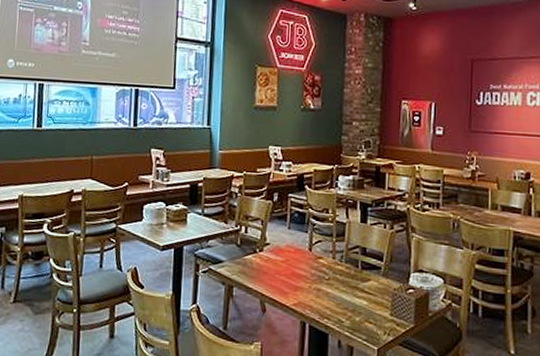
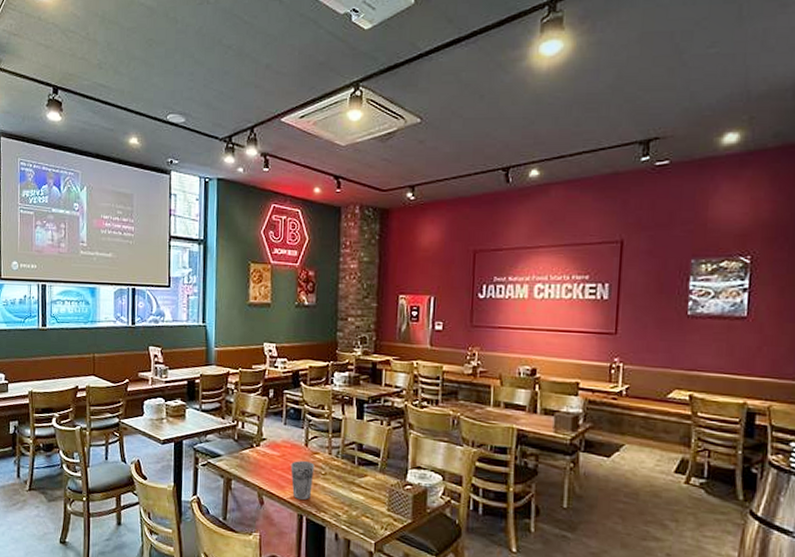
cup: none [294,265,318,306] -> present [291,460,315,500]

